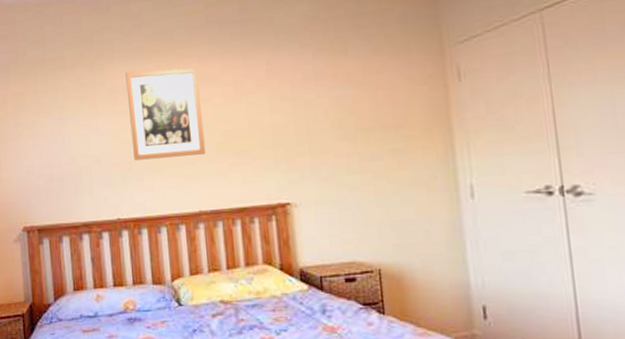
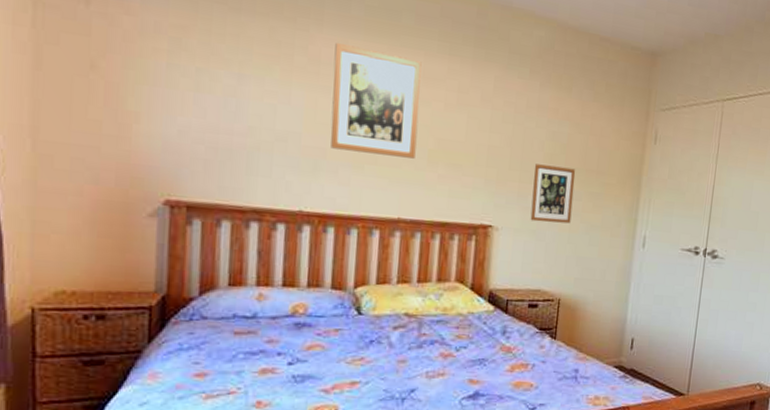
picture frame: none [322,129,375,191] -> present [530,164,576,224]

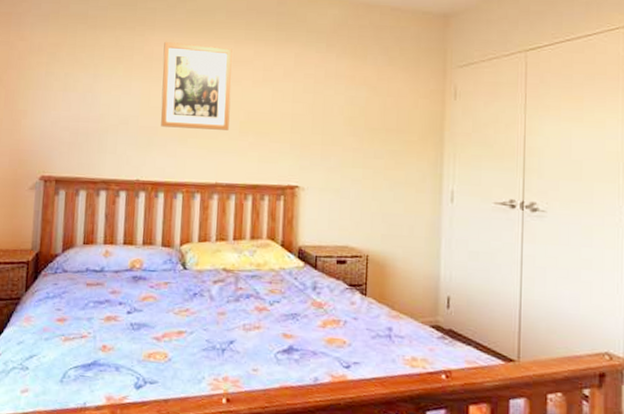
picture frame: present [530,164,576,224] -> none [334,127,376,181]

